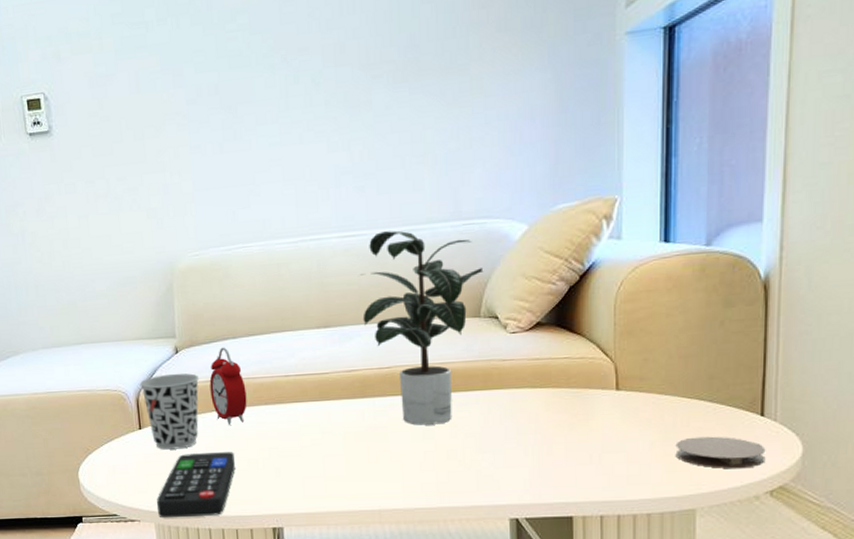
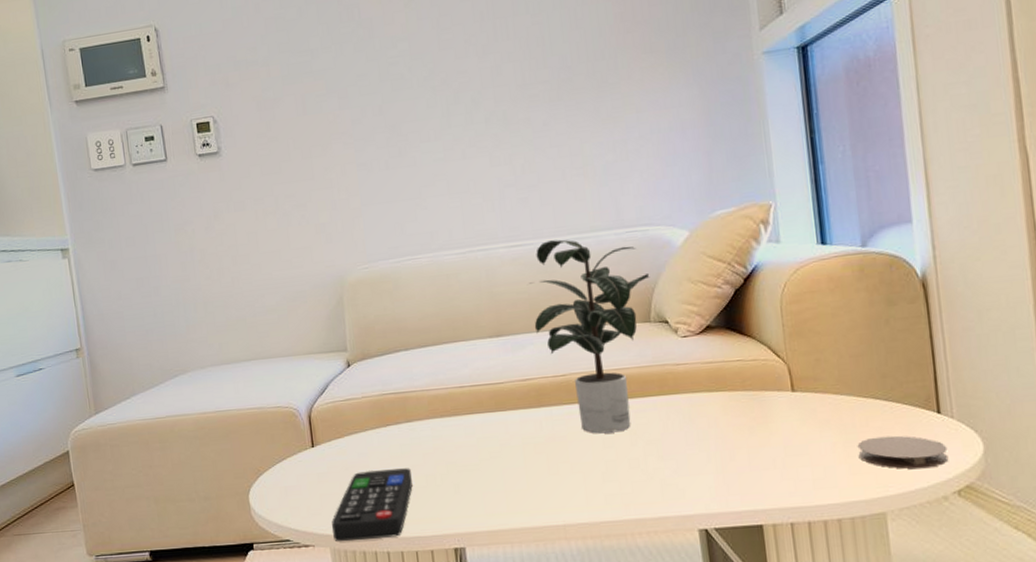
cup: present [139,373,200,450] -> none [311,387,373,468]
alarm clock: present [209,347,247,425] -> none [383,359,423,440]

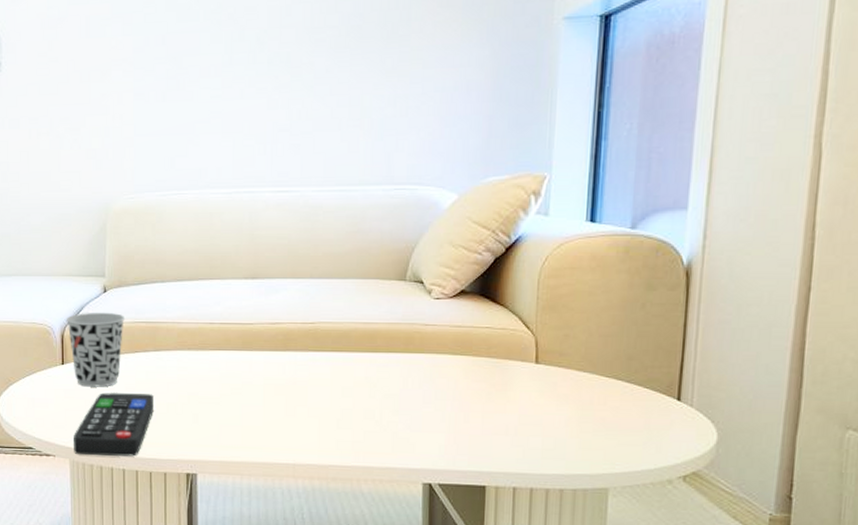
cup: none [311,387,373,468] -> present [65,312,126,387]
potted plant: present [529,239,650,434] -> none [290,190,412,383]
coaster: present [857,435,949,469] -> none [591,416,681,452]

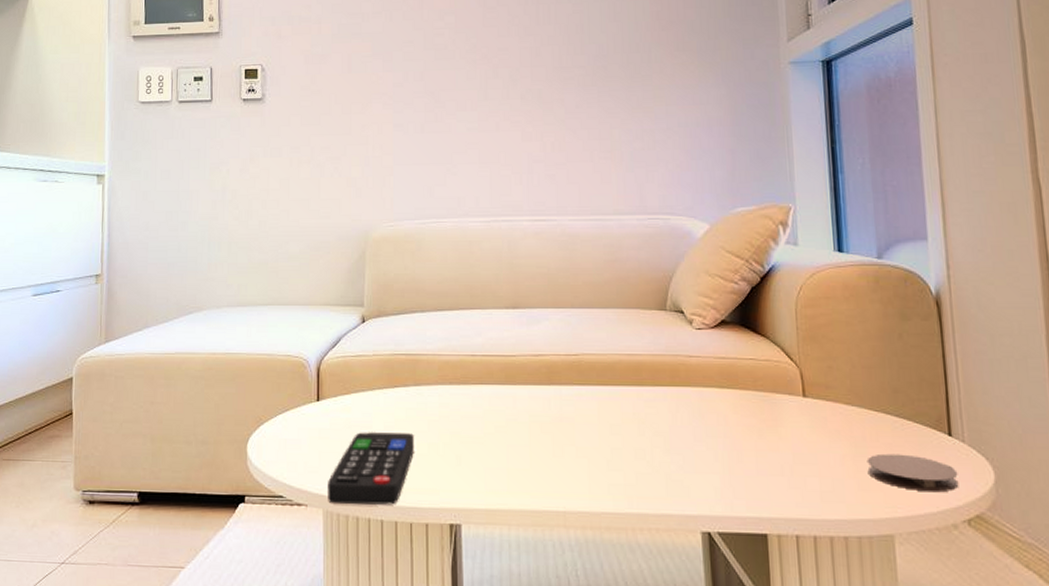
cup: present [65,312,126,387] -> none [322,343,385,426]
coaster: none [591,416,681,452] -> present [866,453,959,493]

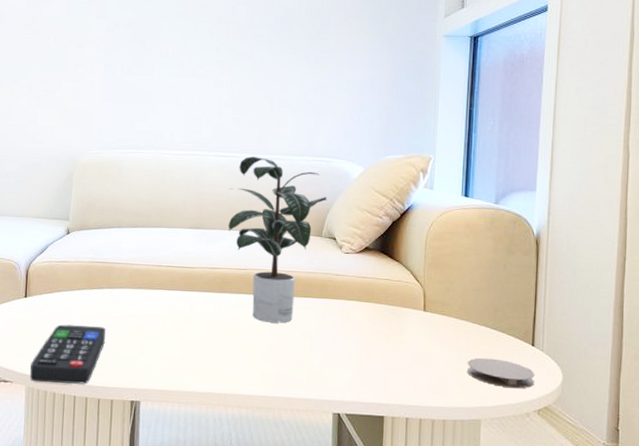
potted plant: none [550,219,669,420] -> present [228,156,328,323]

